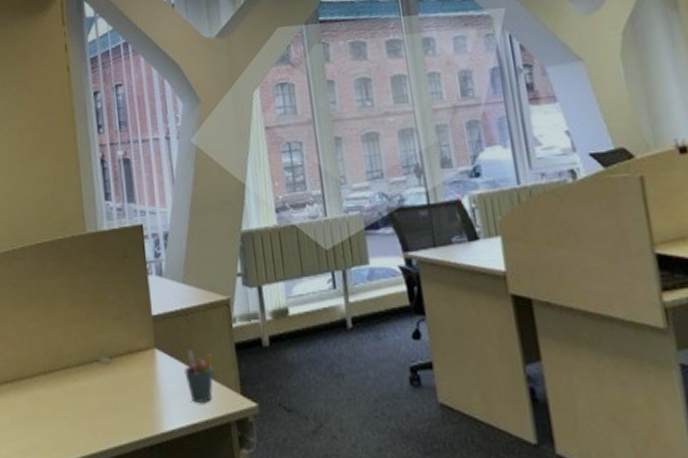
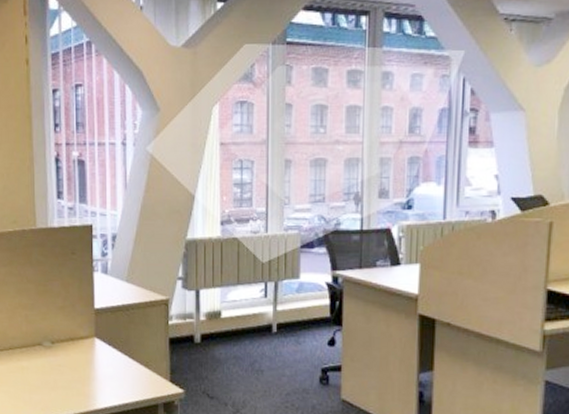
pen holder: present [184,348,214,403] -> none [121,340,147,386]

